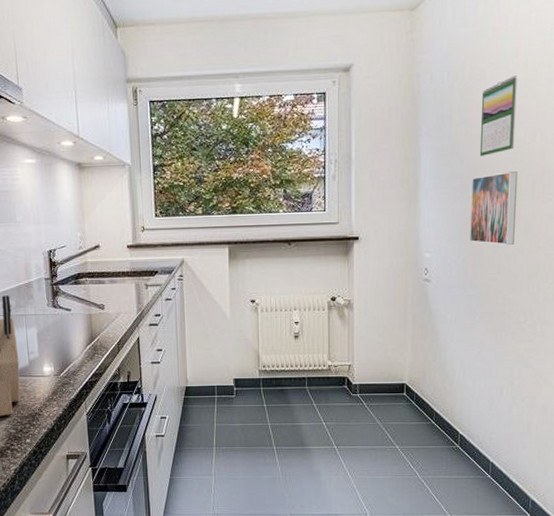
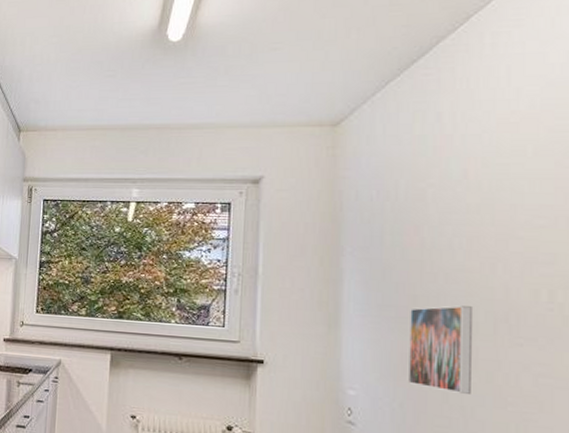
calendar: present [479,75,518,156] -> none [419,199,468,285]

